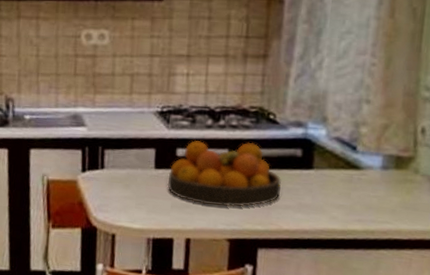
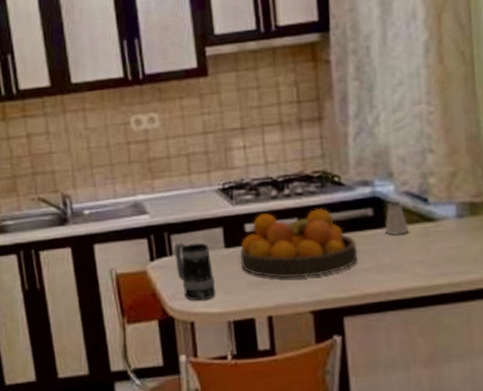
mug: none [105,157,142,215] -> present [174,242,216,301]
saltshaker: none [309,144,334,179] -> present [384,201,409,236]

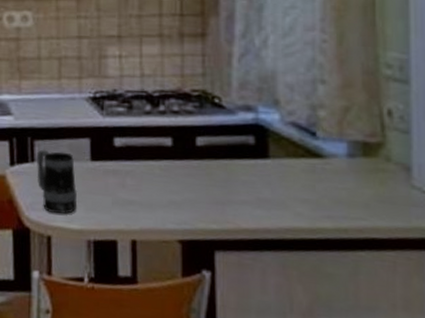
fruit bowl: present [239,208,358,279] -> none [106,128,235,203]
saltshaker: present [384,201,409,236] -> none [265,130,293,169]

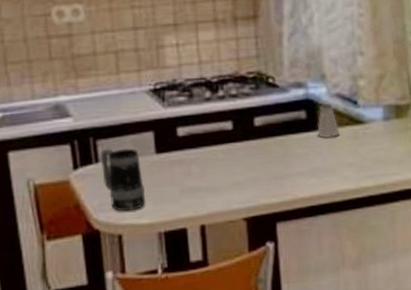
saltshaker: none [265,130,293,169] -> present [316,103,340,139]

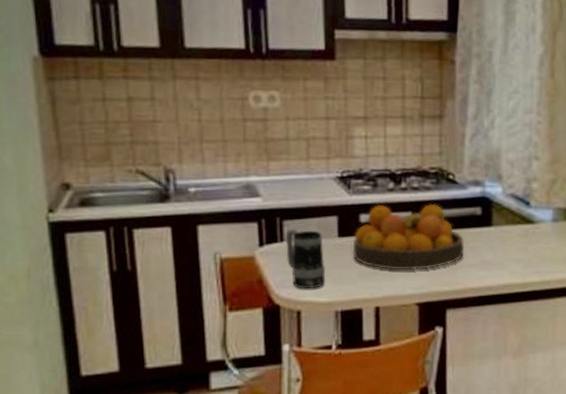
fruit bowl: none [171,111,291,185] -> present [352,204,465,271]
saltshaker: present [316,103,340,139] -> none [489,201,511,235]

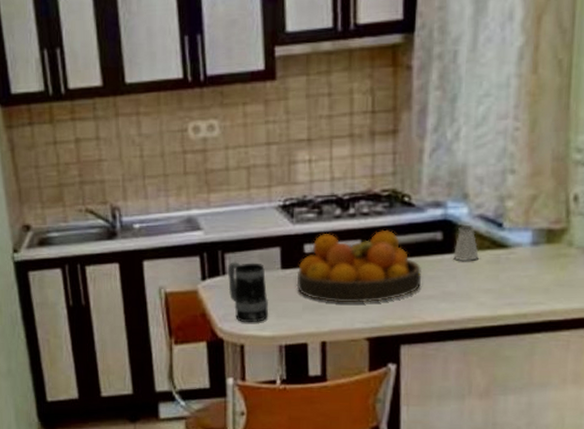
saltshaker: none [489,201,511,235] -> present [452,224,479,262]

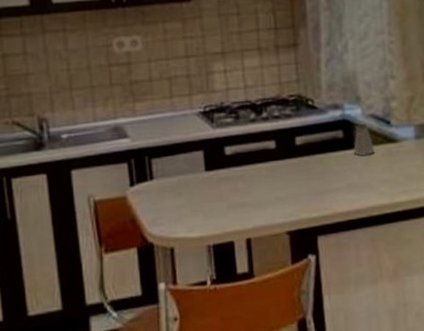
mug: present [227,262,269,323] -> none [154,166,196,226]
fruit bowl: present [296,230,422,303] -> none [219,131,330,201]

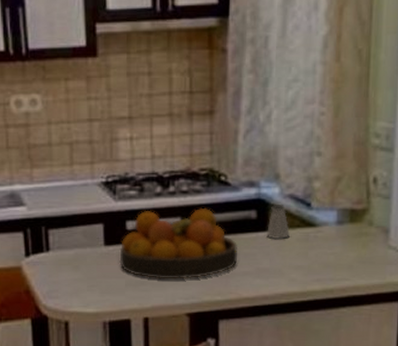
fruit bowl: none [219,131,330,201] -> present [119,208,238,280]

